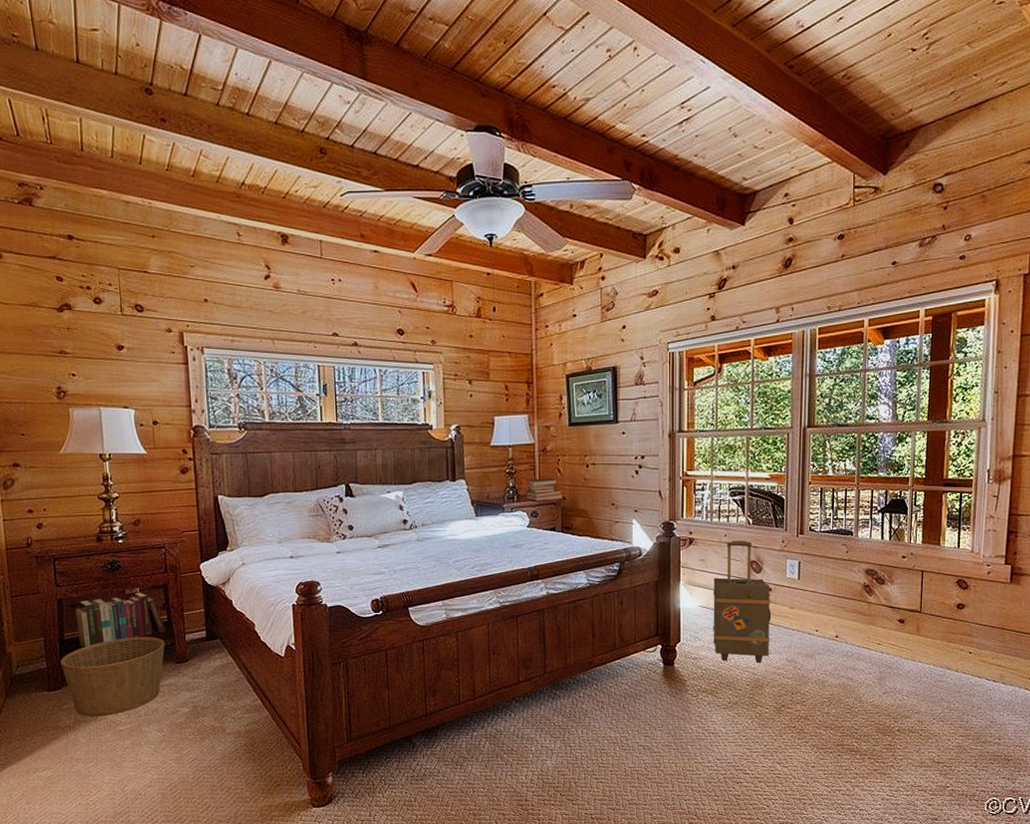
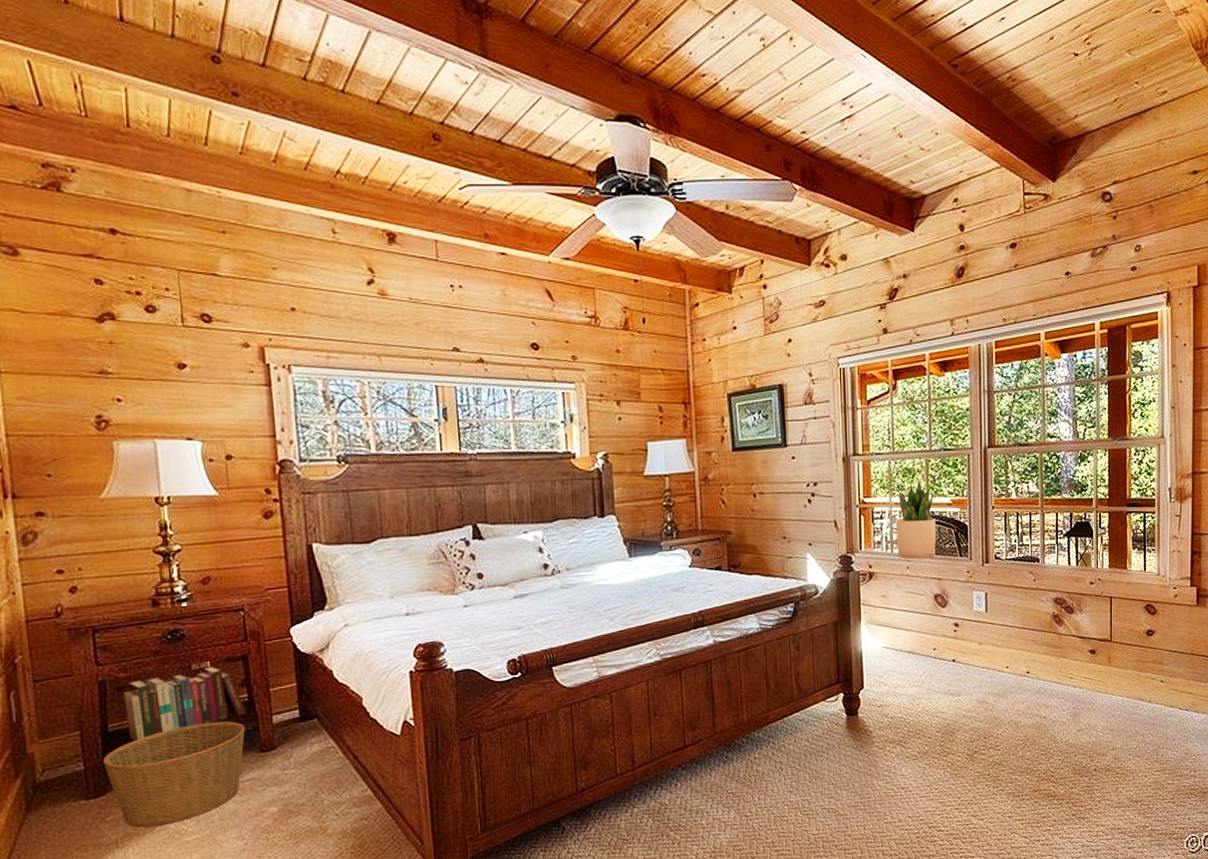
books: present [526,478,563,502] -> none [686,510,729,538]
suitcase: present [713,540,772,663] -> none [897,572,960,707]
planter: none [715,456,754,529] -> present [895,480,936,560]

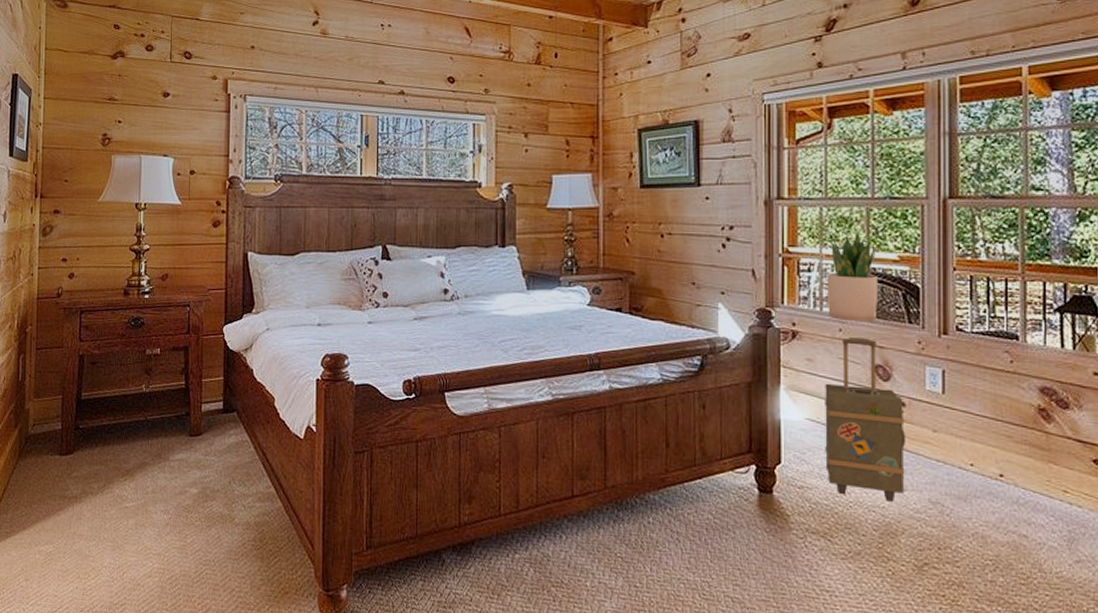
basket: present [103,721,246,828] -> none [75,402,180,489]
books: present [123,667,247,745] -> none [95,353,183,414]
suitcase: none [897,572,960,707] -> present [825,336,906,502]

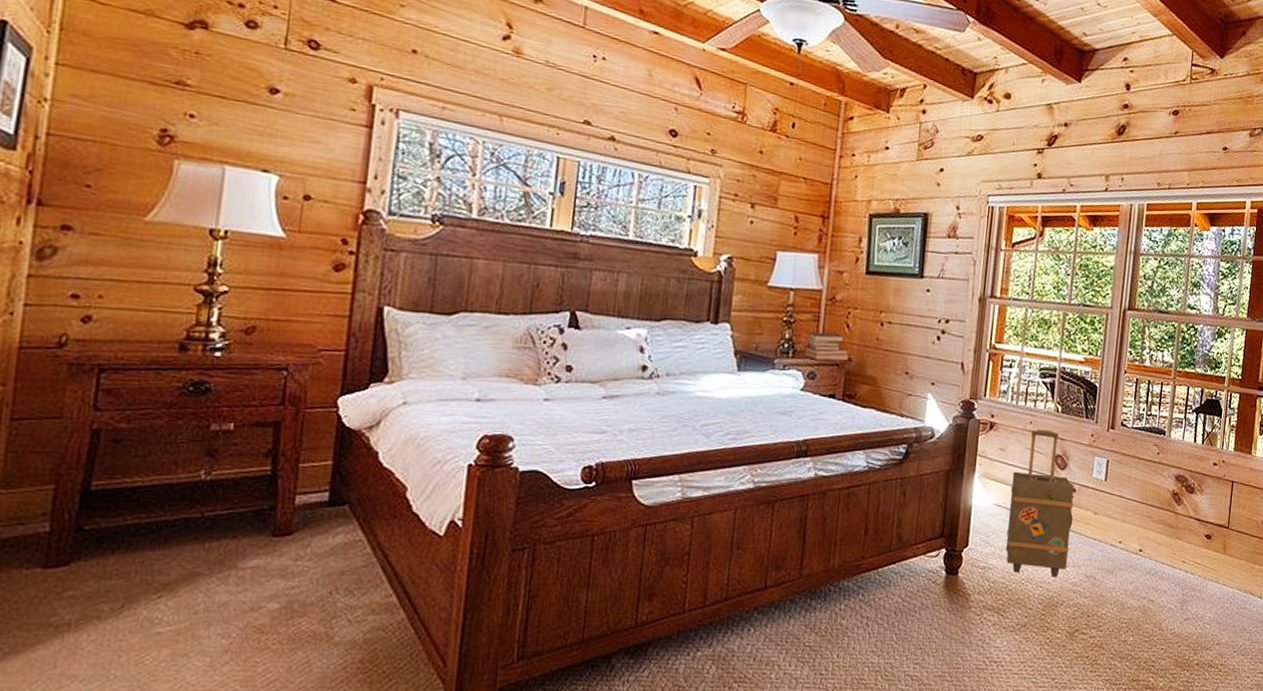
books: none [587,248,632,276] -> present [804,332,849,361]
planter: present [826,231,878,322] -> none [1022,332,1068,417]

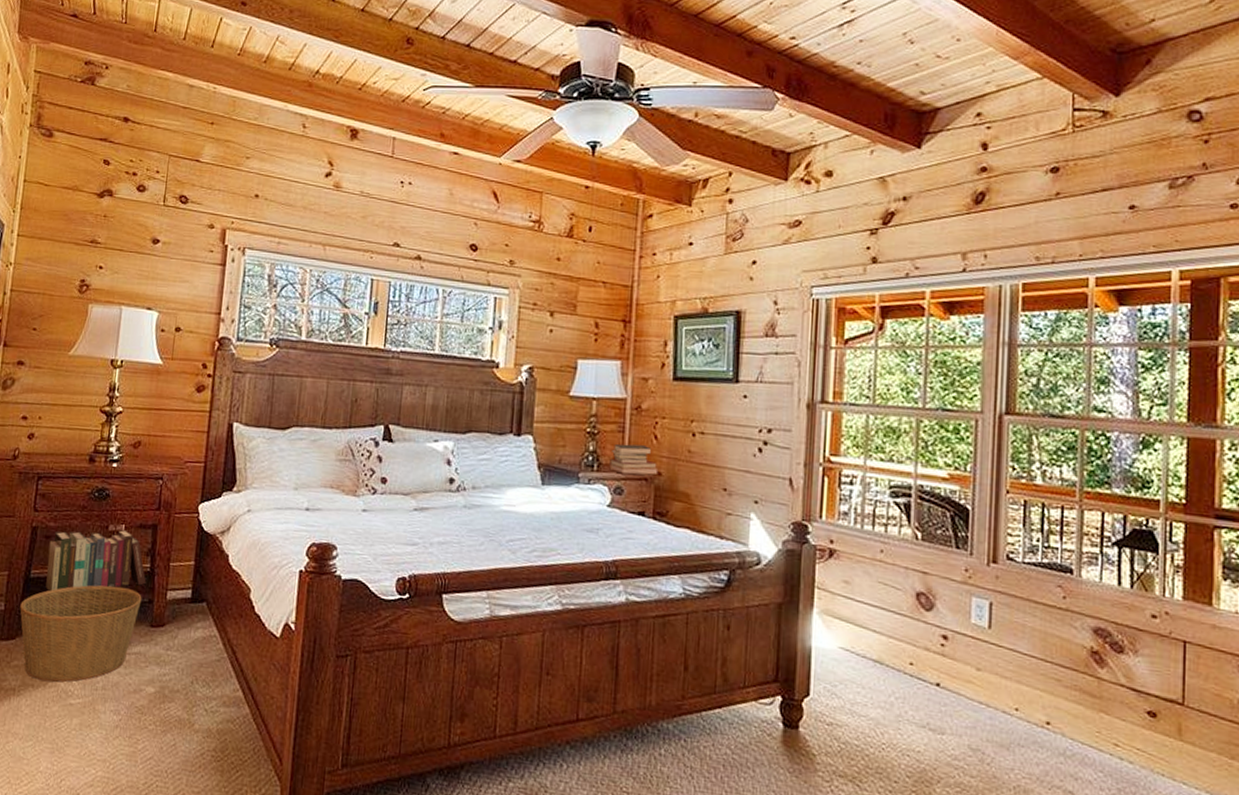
basket: none [75,493,260,610] -> present [20,585,142,682]
books: none [115,429,266,510] -> present [46,530,147,596]
suitcase: present [1005,429,1074,577] -> none [857,559,947,746]

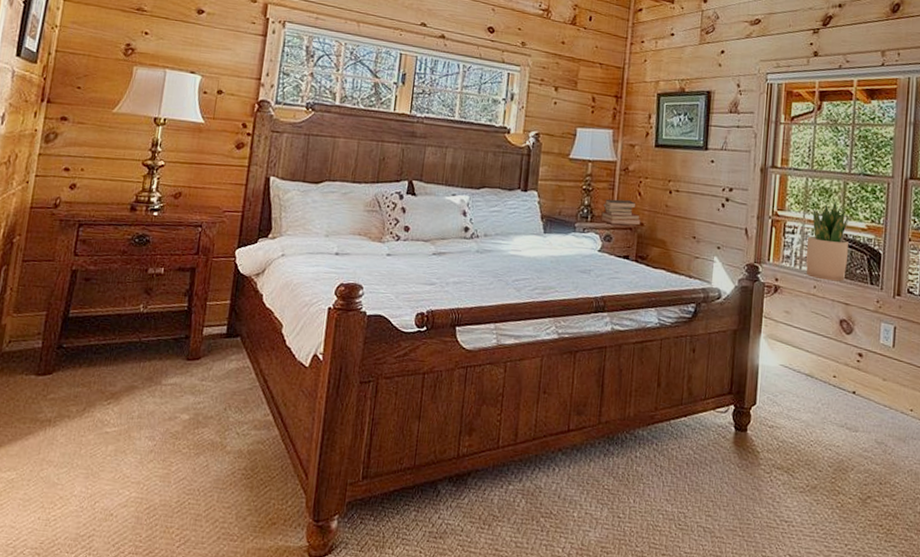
basket: present [20,585,142,682] -> none [57,323,179,413]
books: present [46,530,147,596] -> none [84,273,184,333]
planter: none [868,443,926,545] -> present [805,201,850,282]

